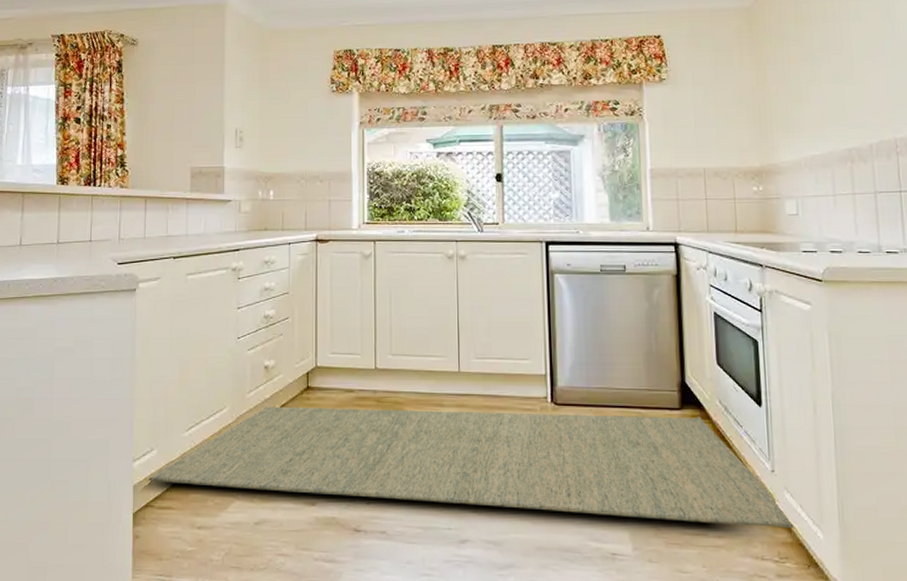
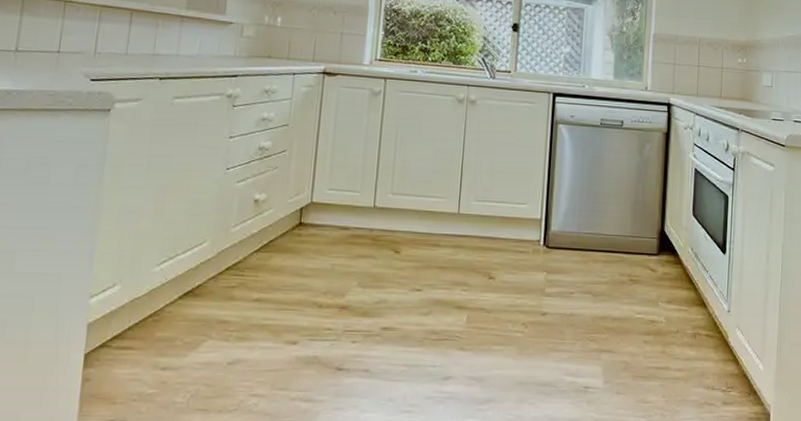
rug: present [148,406,796,529] -> none [107,241,742,362]

